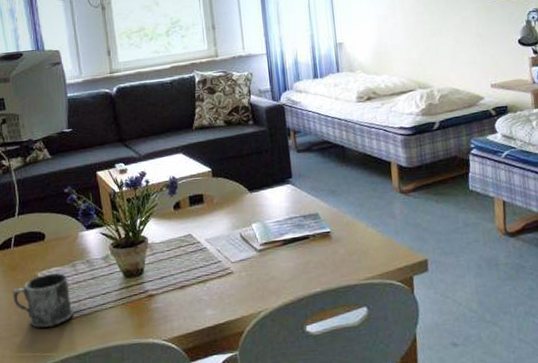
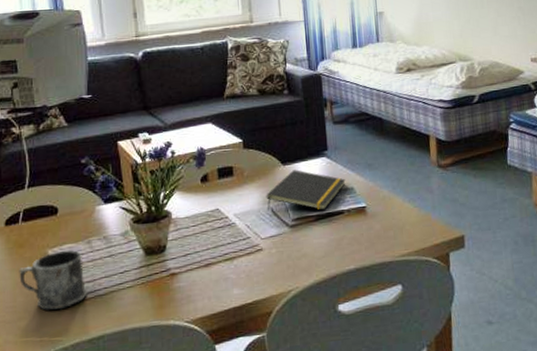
notepad: none [234,197,310,237] -> present [266,170,346,212]

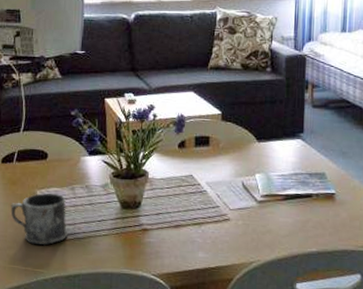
notepad: present [266,170,346,212] -> none [238,148,318,191]

